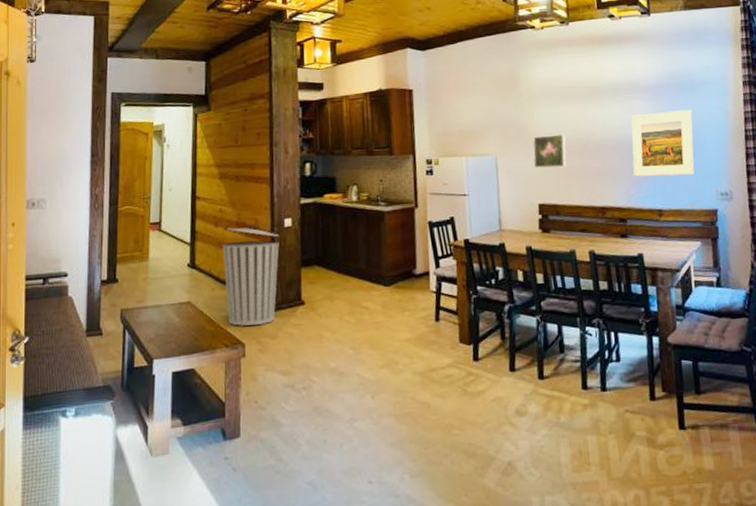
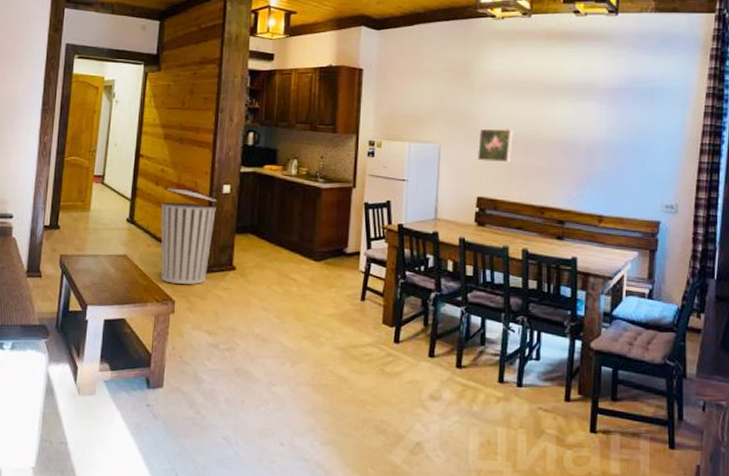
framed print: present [631,109,695,177] -> none [579,116,648,184]

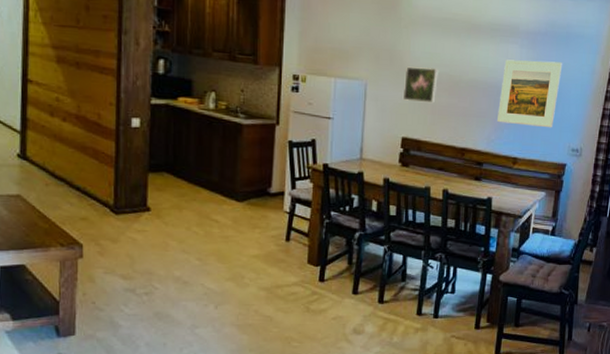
trash can: present [161,186,218,285] -> none [59,118,126,228]
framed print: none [579,116,648,184] -> present [497,59,563,128]

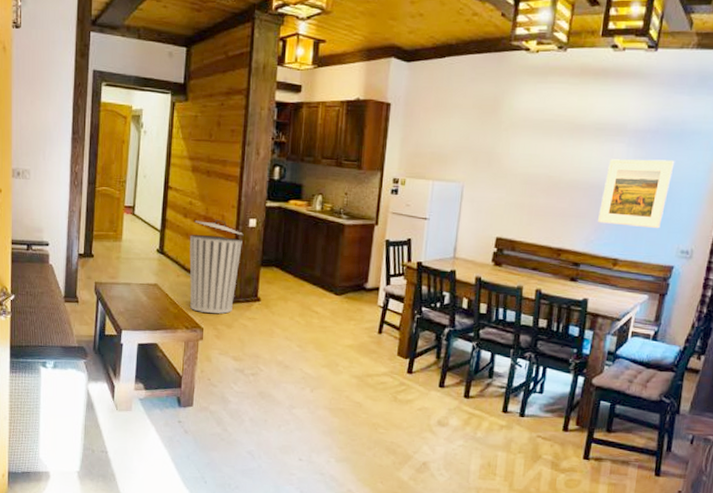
trash can: none [59,118,126,228] -> present [189,219,244,315]
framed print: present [402,66,438,104] -> none [499,168,537,204]

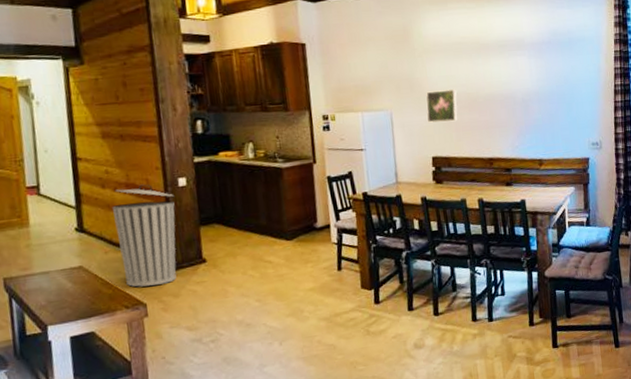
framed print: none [499,168,537,204] -> present [426,88,458,123]
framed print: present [598,159,675,229] -> none [516,66,571,130]

